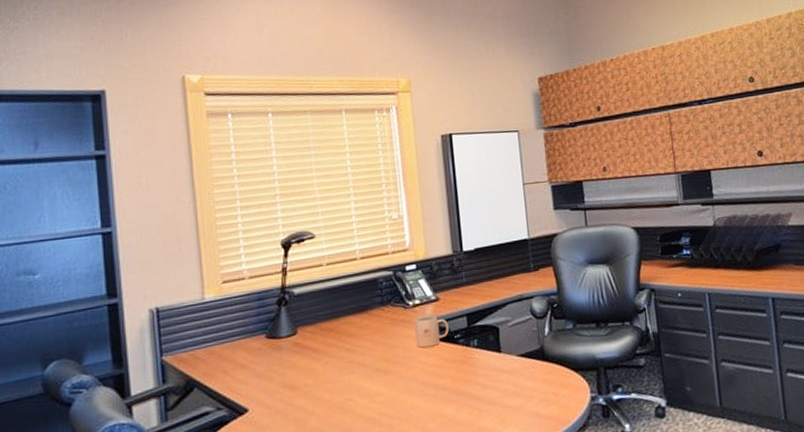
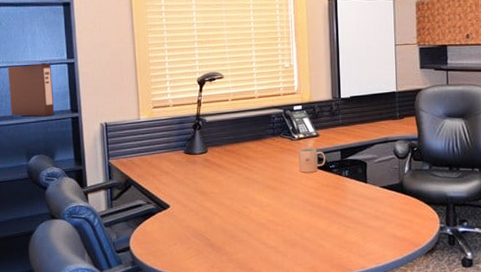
binder: none [14,232,84,310] -> present [7,61,55,117]

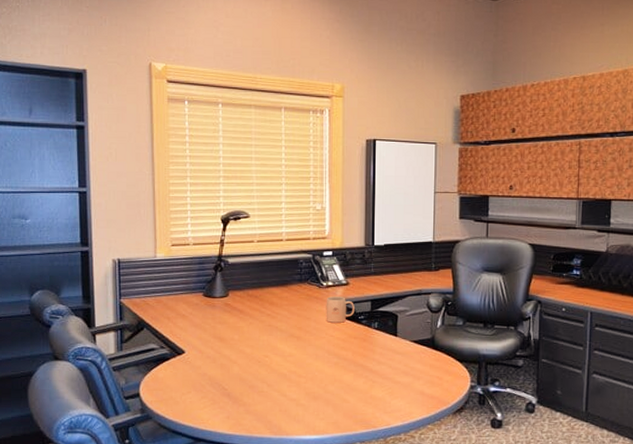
binder: present [7,61,55,117] -> none [11,188,63,249]

